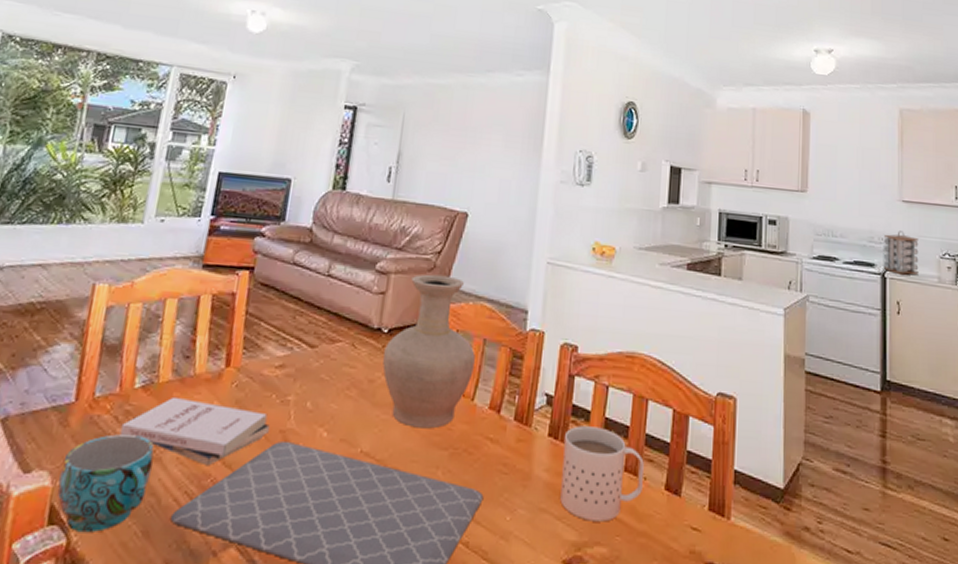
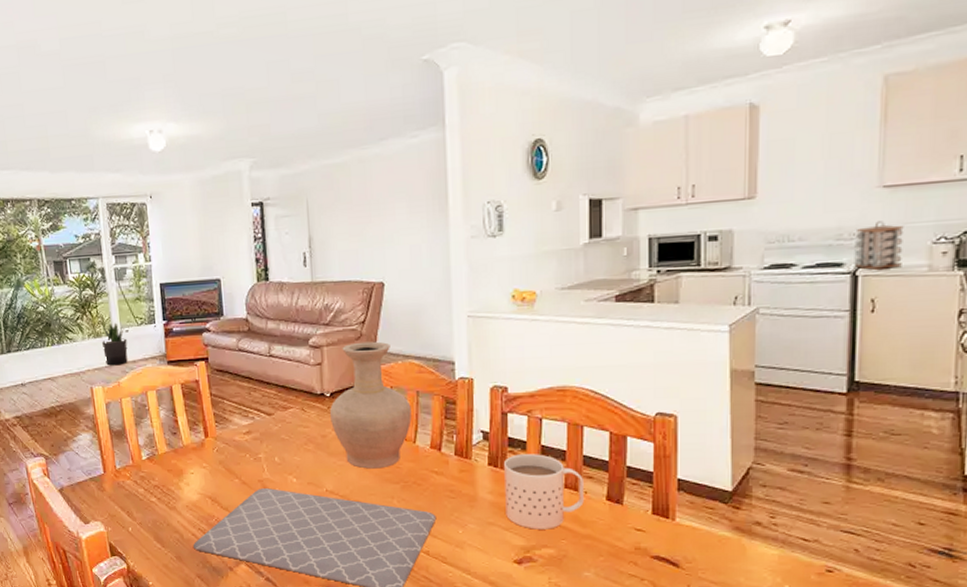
cup: present [56,434,154,533] -> none [108,493,172,560]
books: present [119,396,271,466] -> none [140,463,251,510]
planter: none [123,207,160,261] -> present [101,322,128,366]

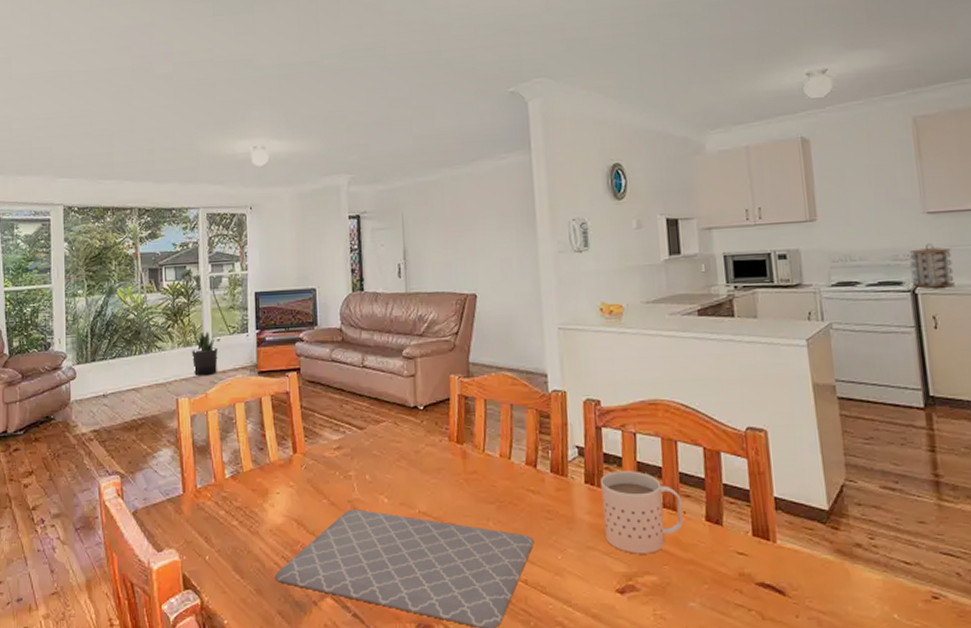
vase: present [330,341,412,469] -> none [423,353,506,488]

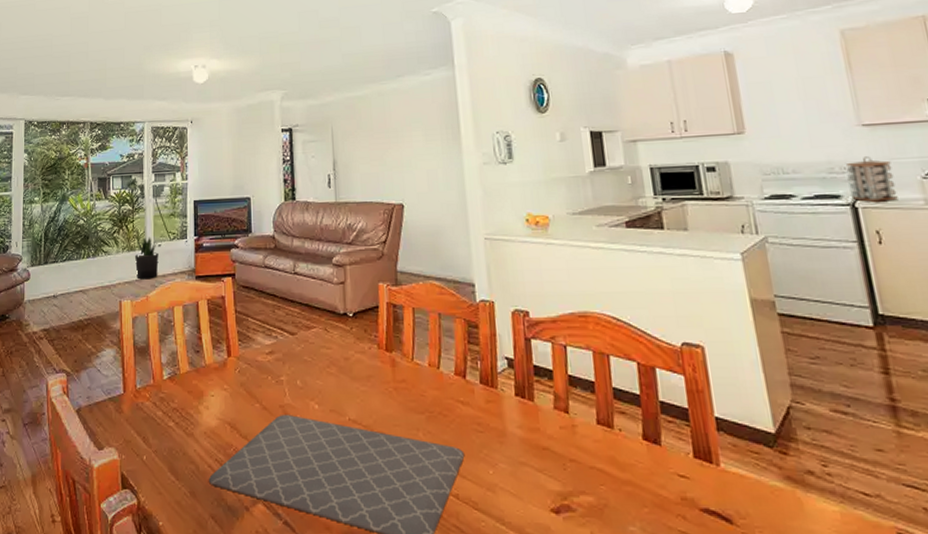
mug: present [599,471,684,554] -> none [530,384,620,472]

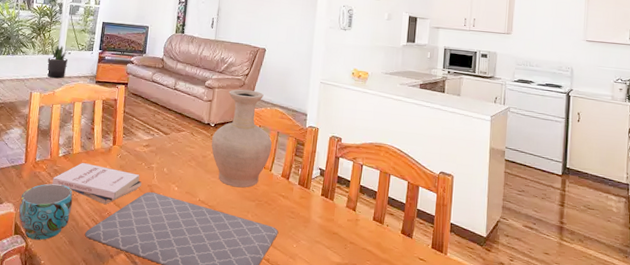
cup: none [124,417,188,495] -> present [18,183,73,240]
books: none [159,384,272,438] -> present [52,162,142,205]
vase: none [353,261,435,396] -> present [211,89,272,188]
spice rack: present [847,156,898,202] -> none [569,62,598,94]

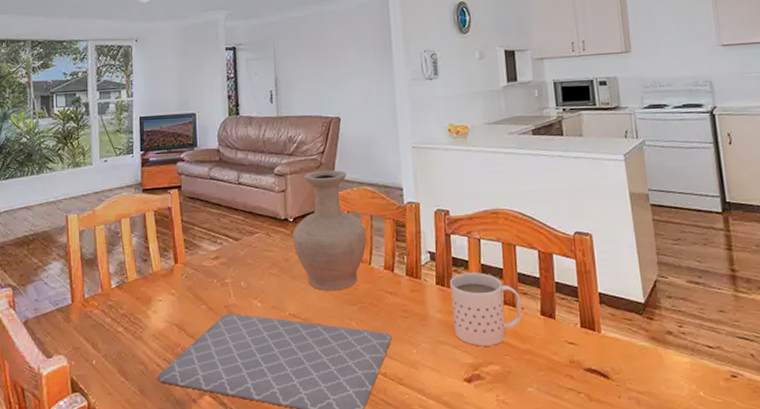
cup: present [18,183,73,240] -> none [73,322,137,396]
planter: present [47,44,68,79] -> none [80,153,105,195]
books: present [52,162,142,205] -> none [108,290,218,339]
mug: none [329,190,387,252] -> present [449,272,522,347]

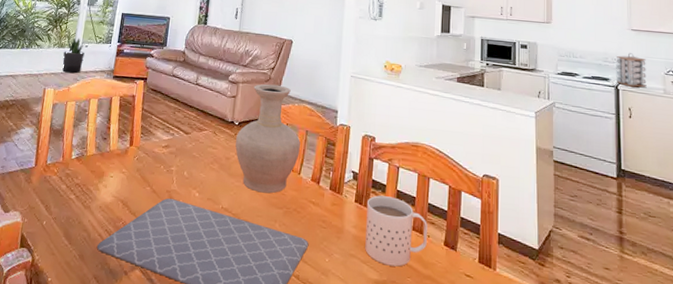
planter: none [80,153,105,195] -> present [62,37,85,74]
spice rack: none [708,72,745,110] -> present [617,53,647,88]

